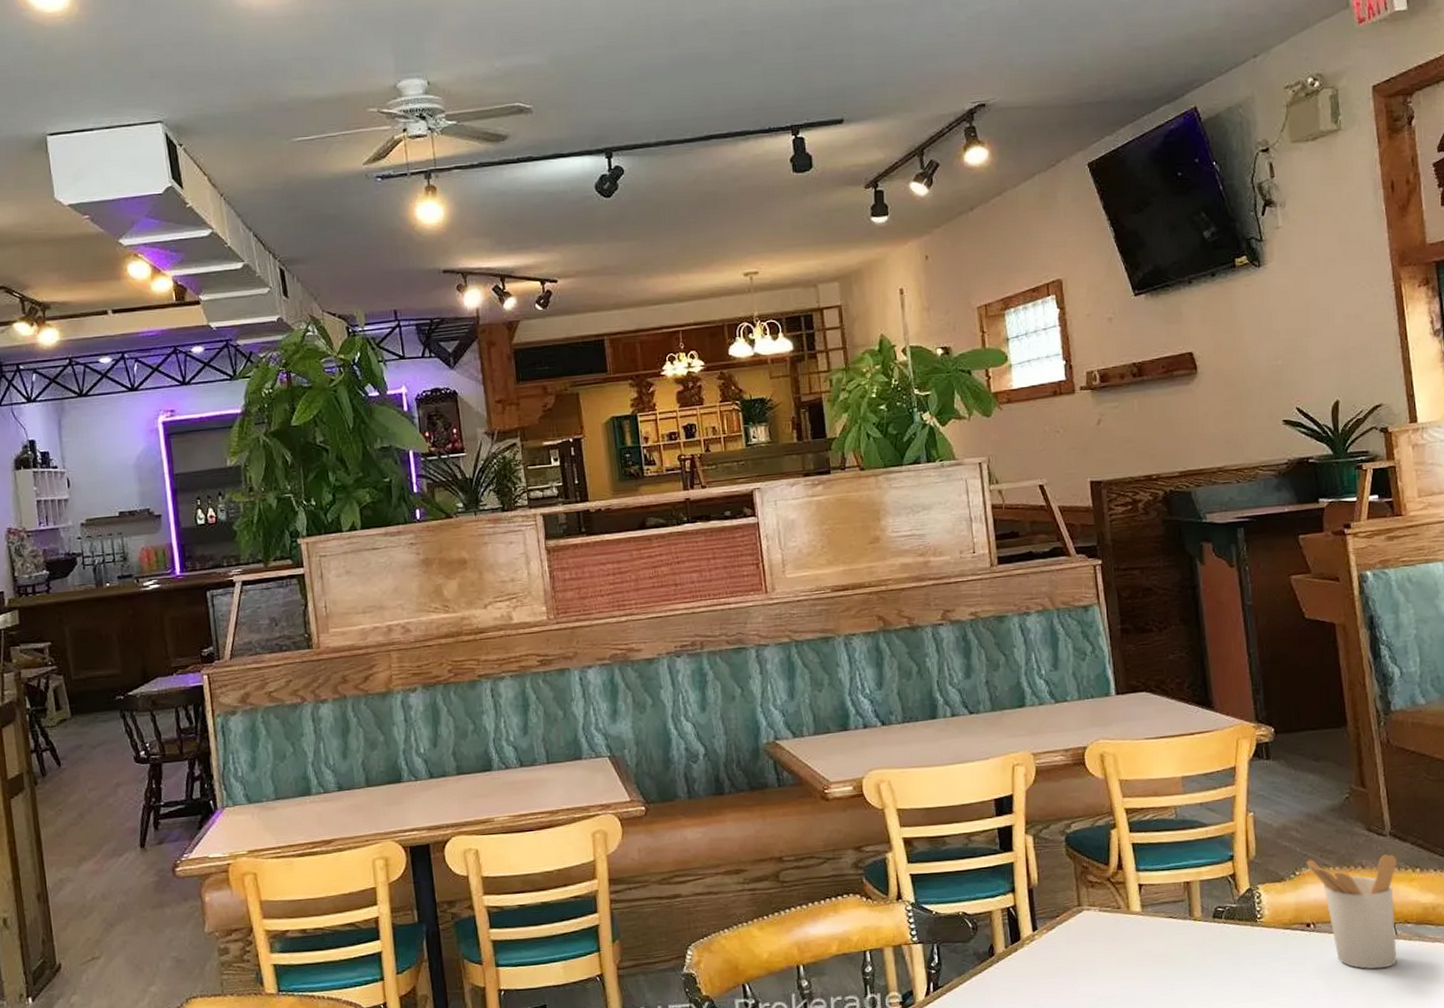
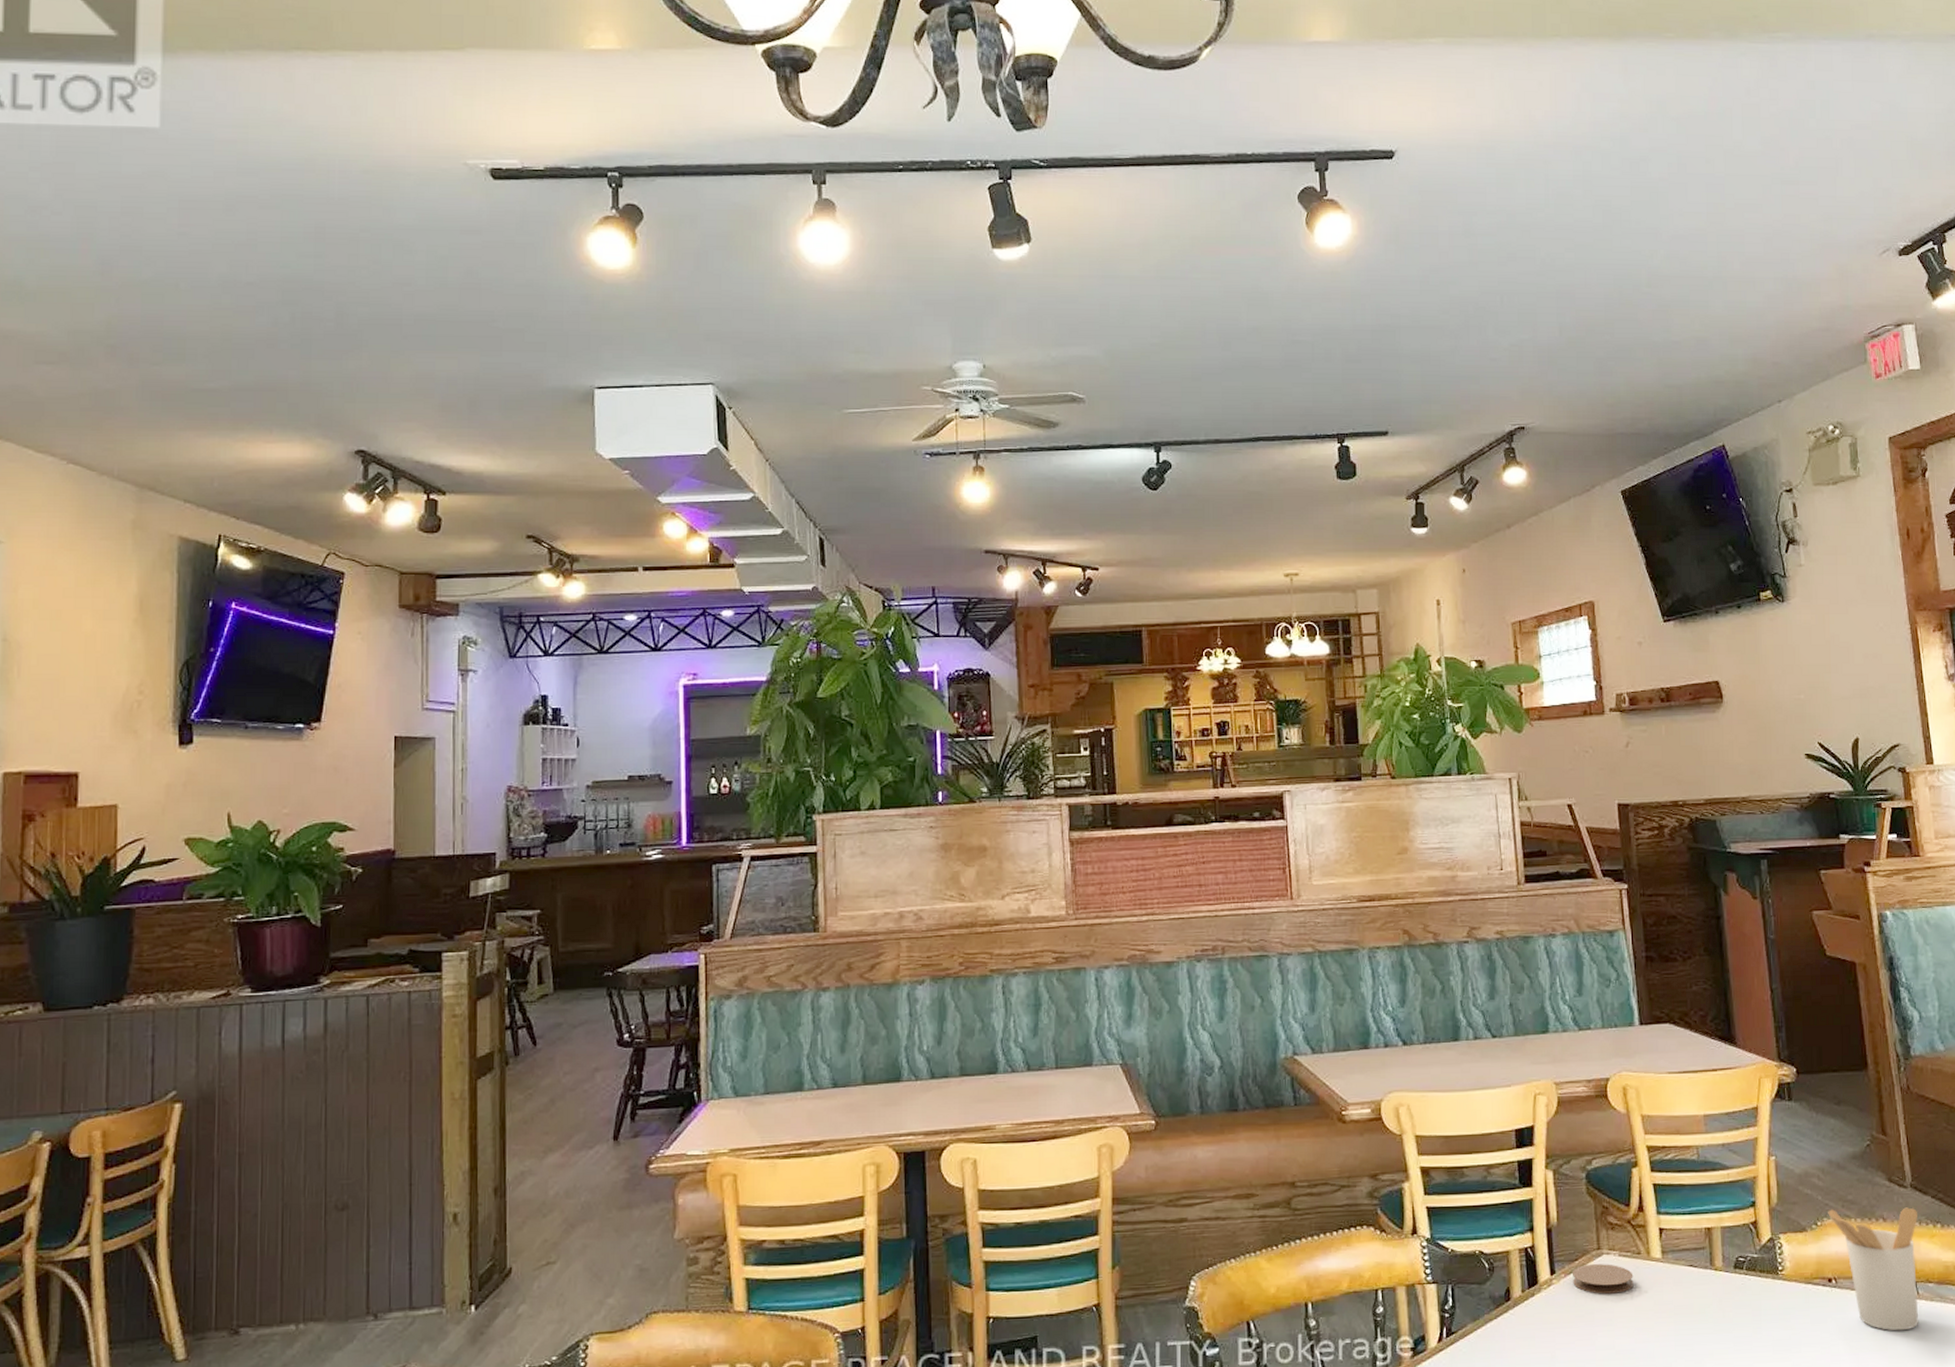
coaster: none [1053,919,1114,947] -> present [1571,1264,1634,1294]

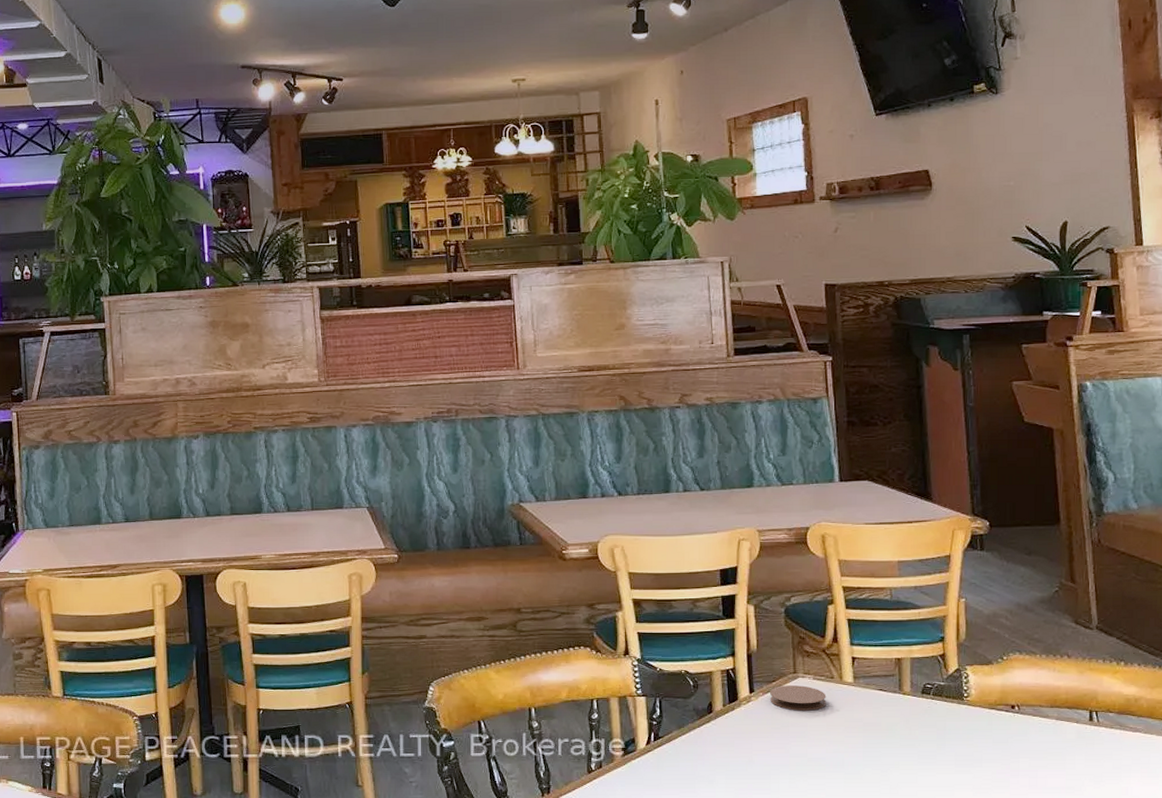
utensil holder: present [1828,1207,1919,1331] -> none [1014,646,1103,753]

